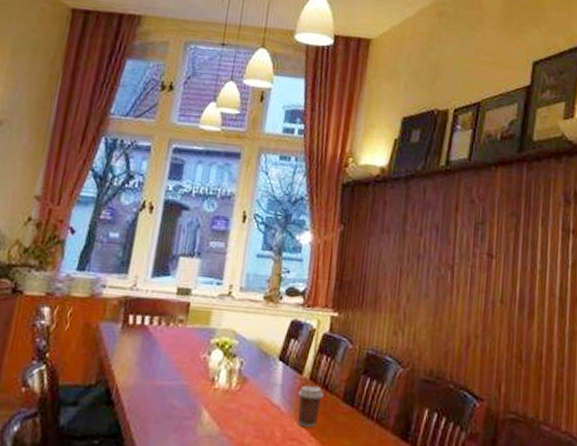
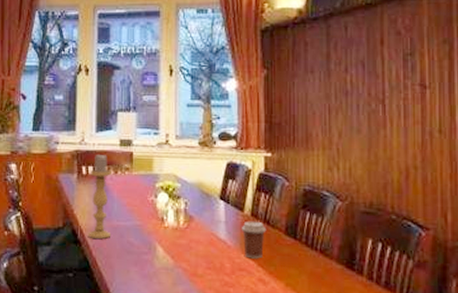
candle holder: none [123,302,163,400] -> present [87,154,111,239]

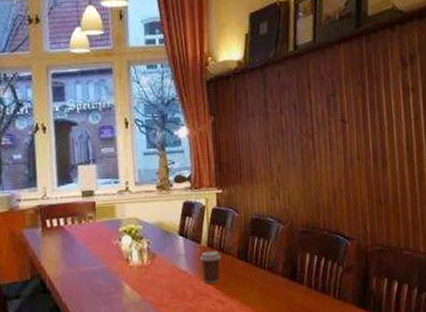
candle holder: present [87,154,111,239] -> none [54,206,80,286]

